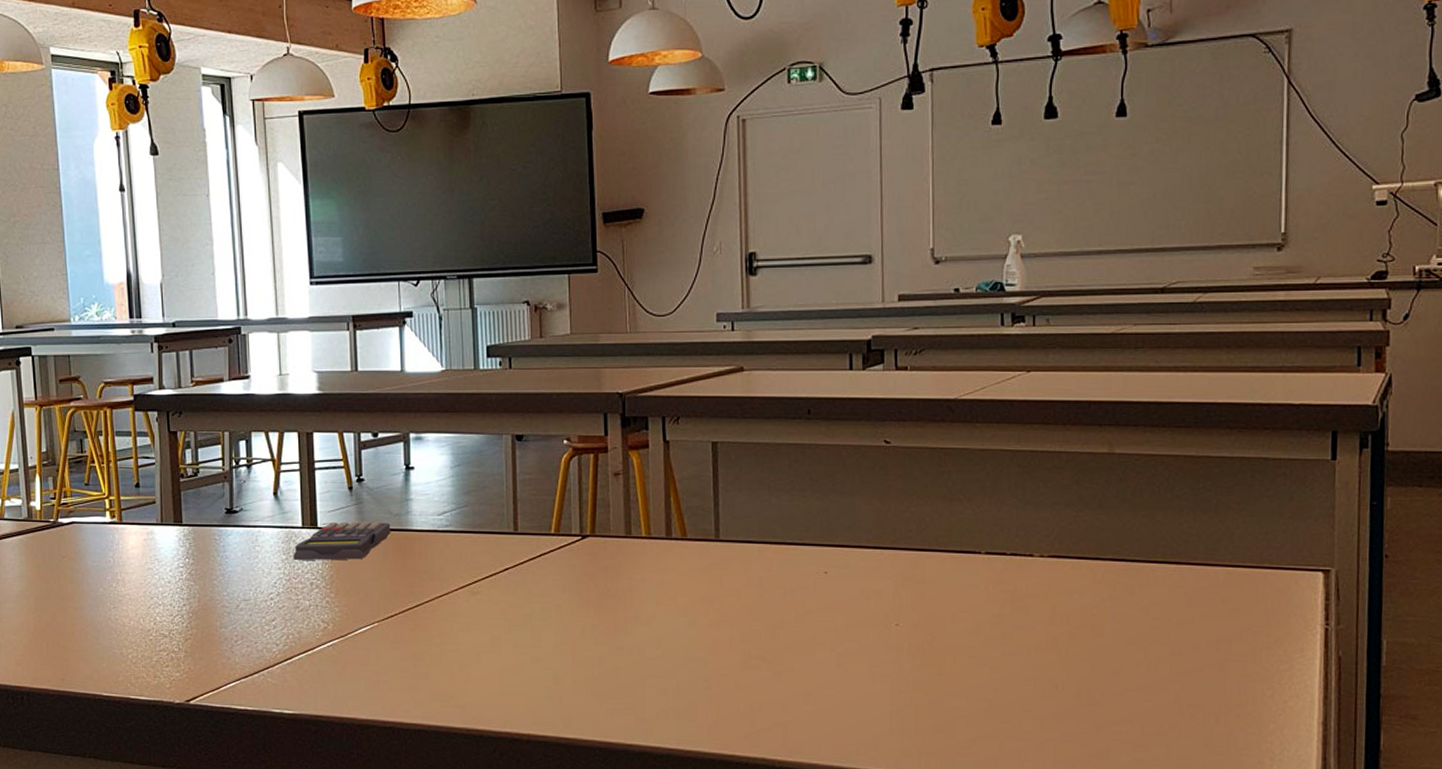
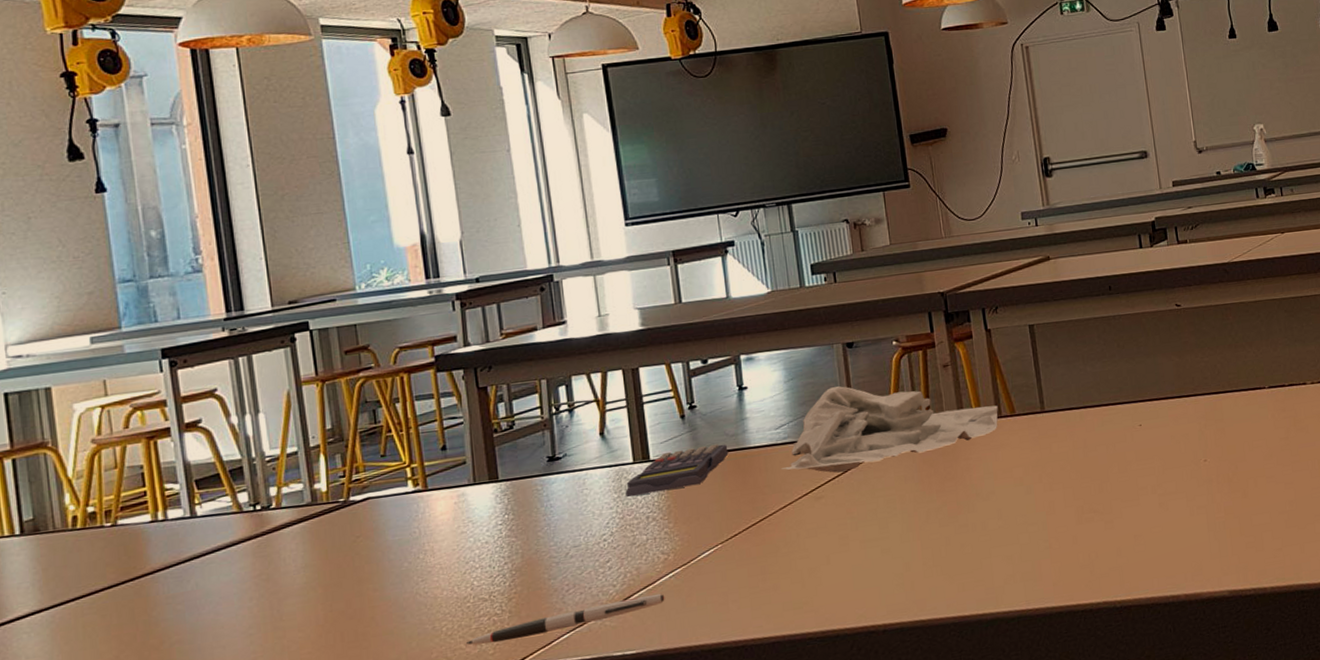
pen: none [147,659,322,679] -> present [465,593,665,645]
tissue: none [439,480,668,570] -> present [780,386,998,473]

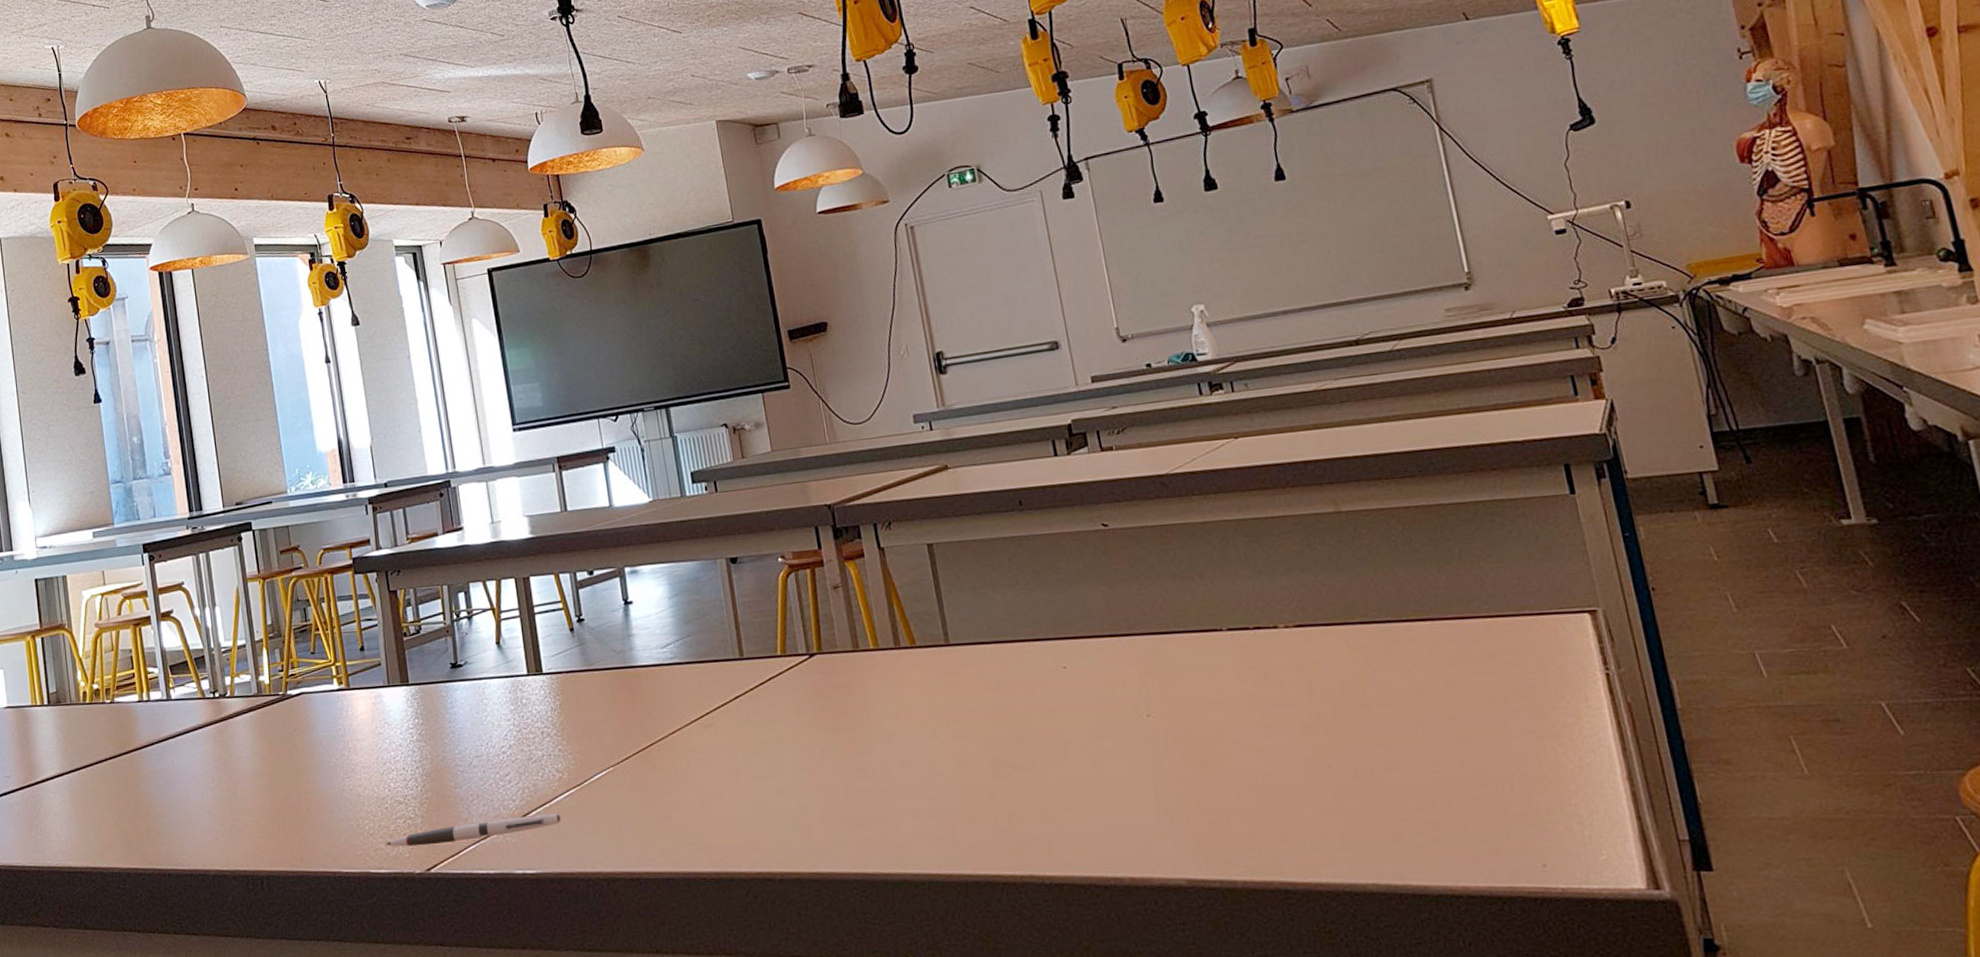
calculator: present [625,444,729,498] -> none [521,660,617,711]
tissue: present [780,386,998,473] -> none [668,605,897,700]

